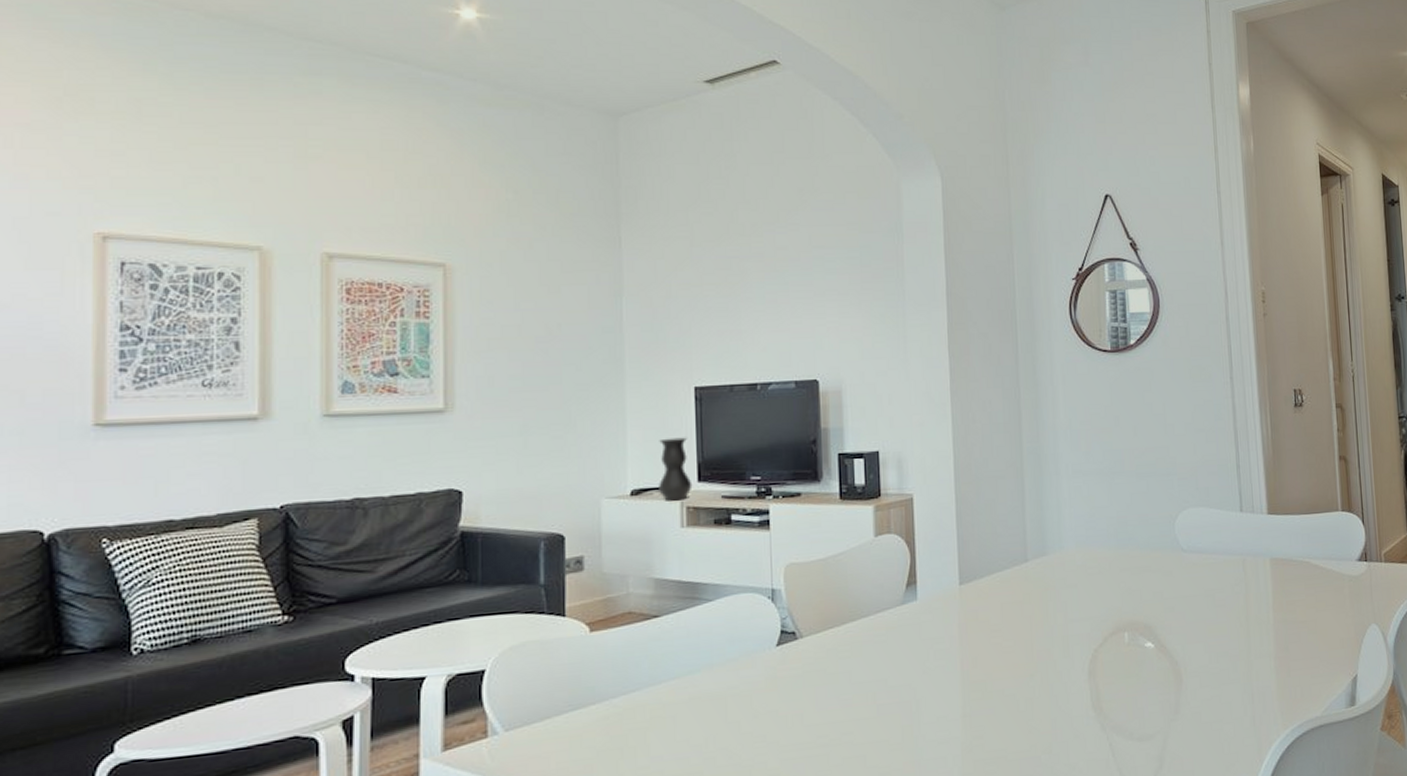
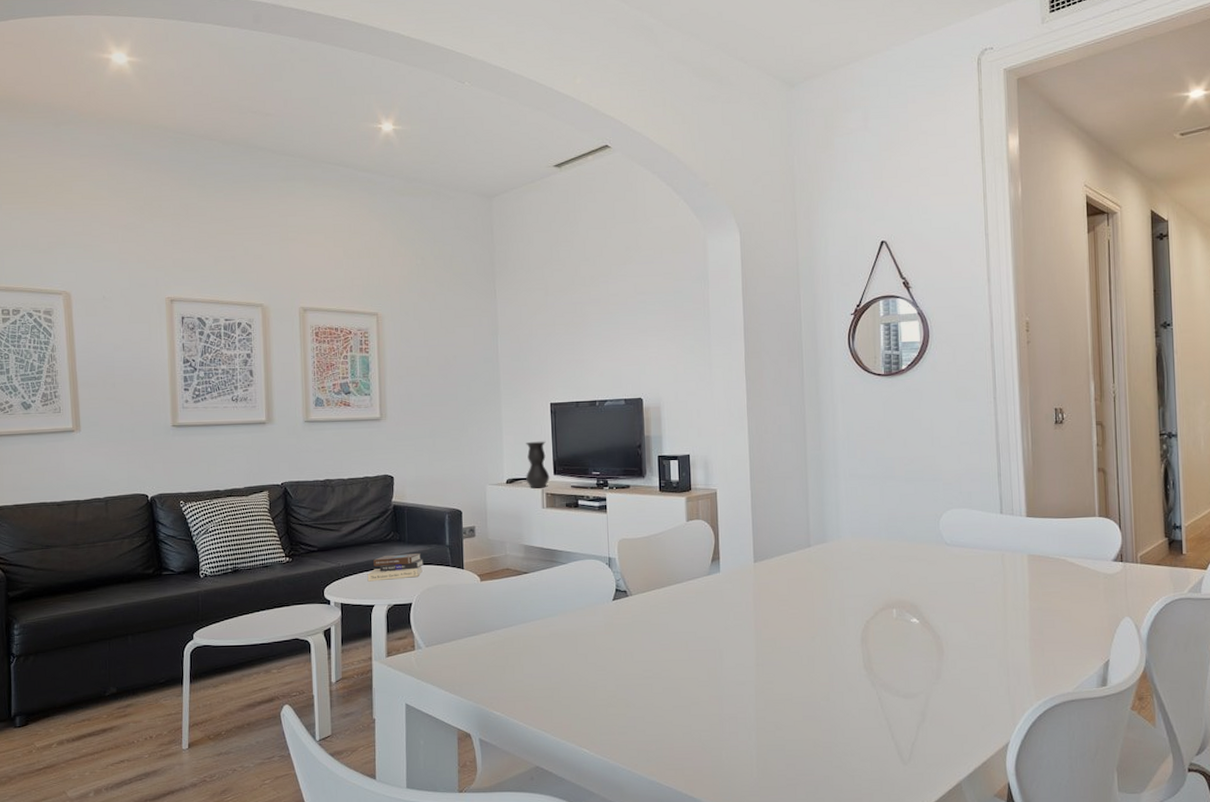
books: none [416,598,505,643] -> present [367,553,423,582]

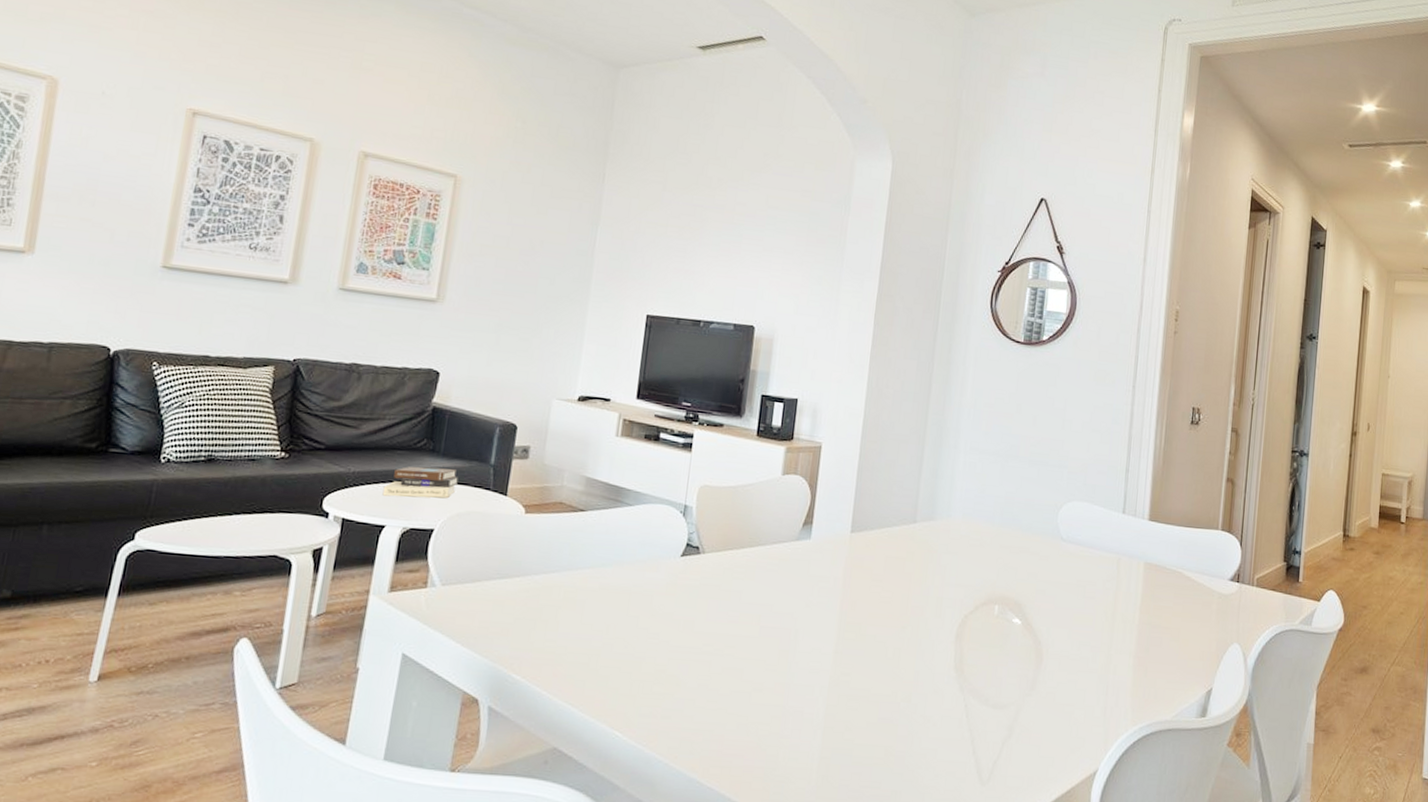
vase: present [526,441,550,489] -> none [602,355,633,413]

